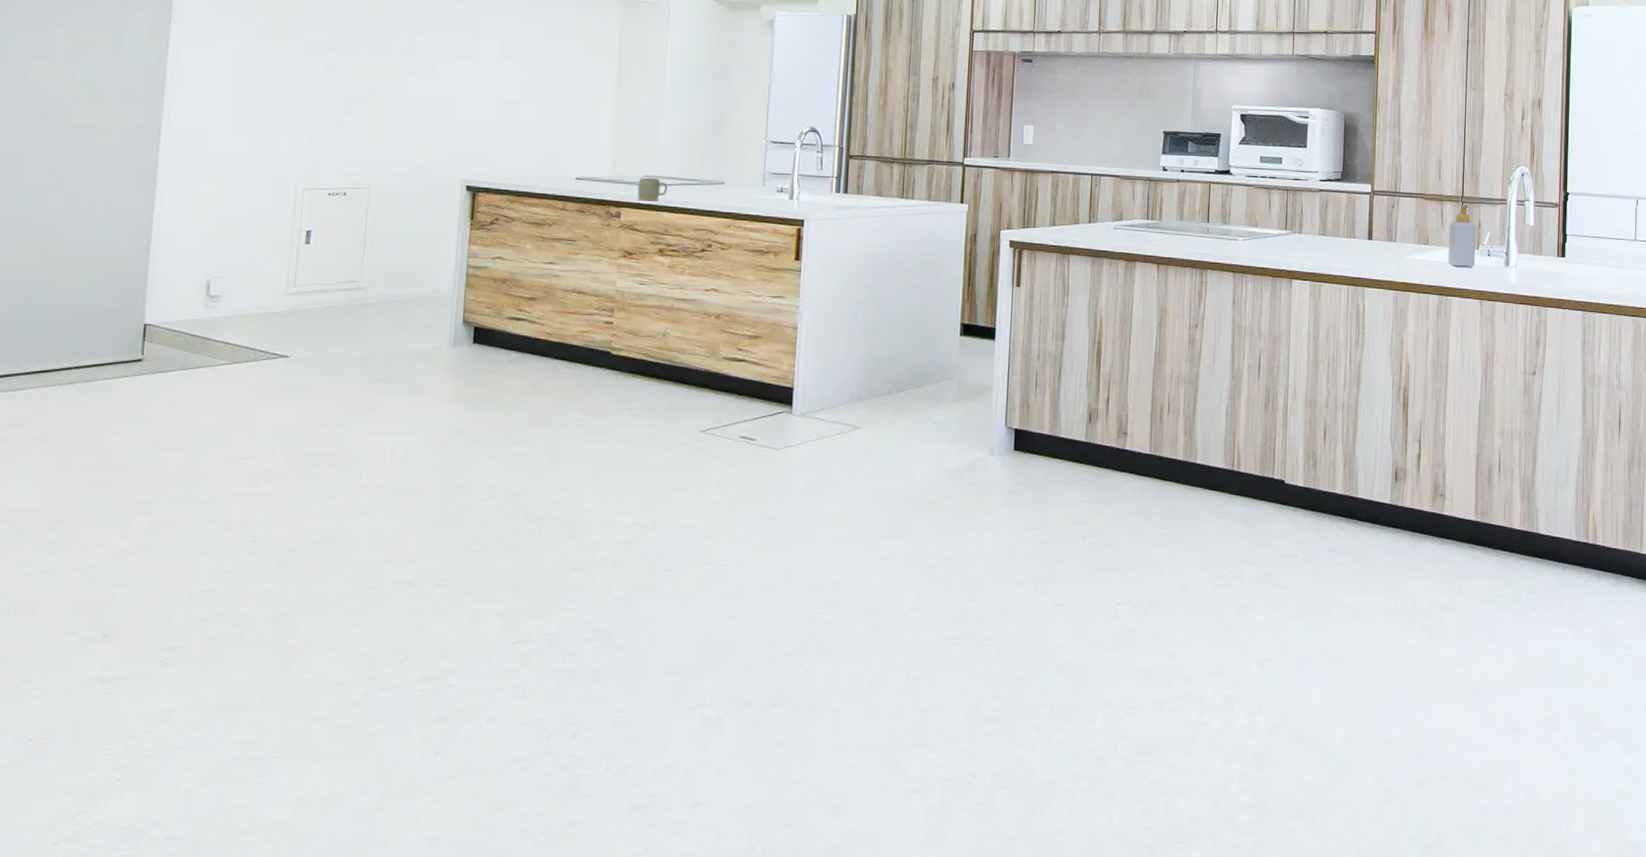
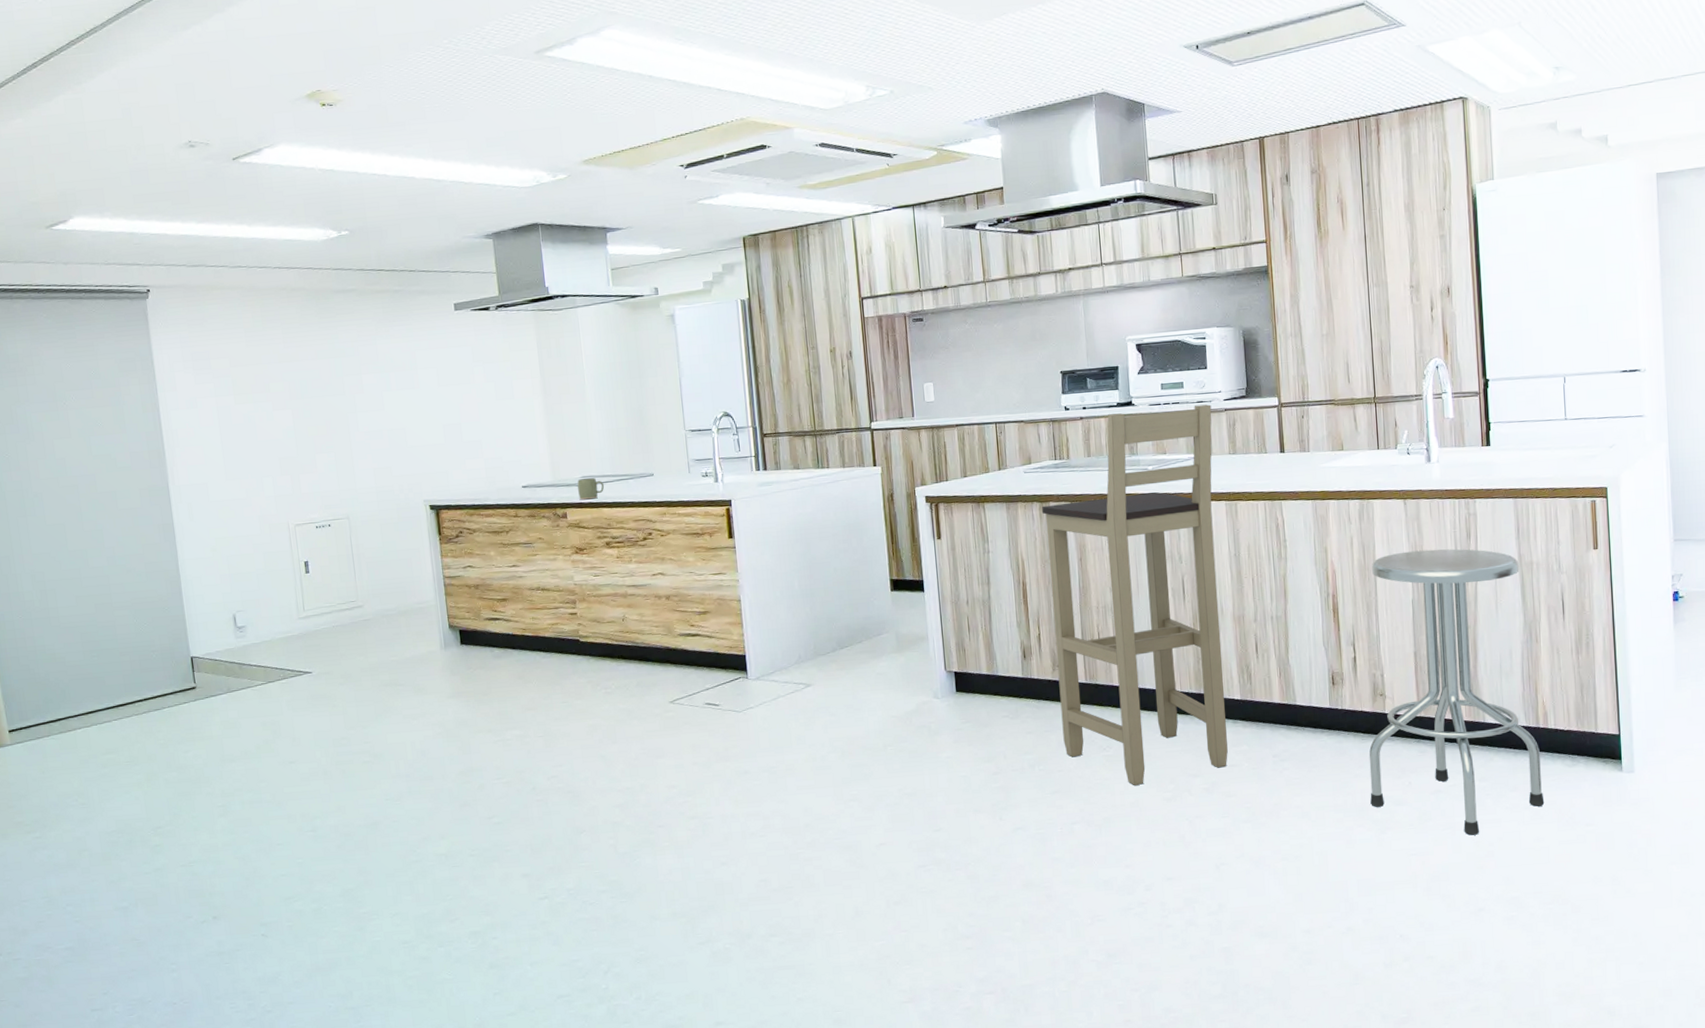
bar stool: none [1119,180,1307,569] -> present [1042,404,1228,786]
bar stool: none [1420,352,1588,650] -> present [1369,549,1545,835]
soap bottle: present [1448,204,1477,267] -> none [1363,405,1394,469]

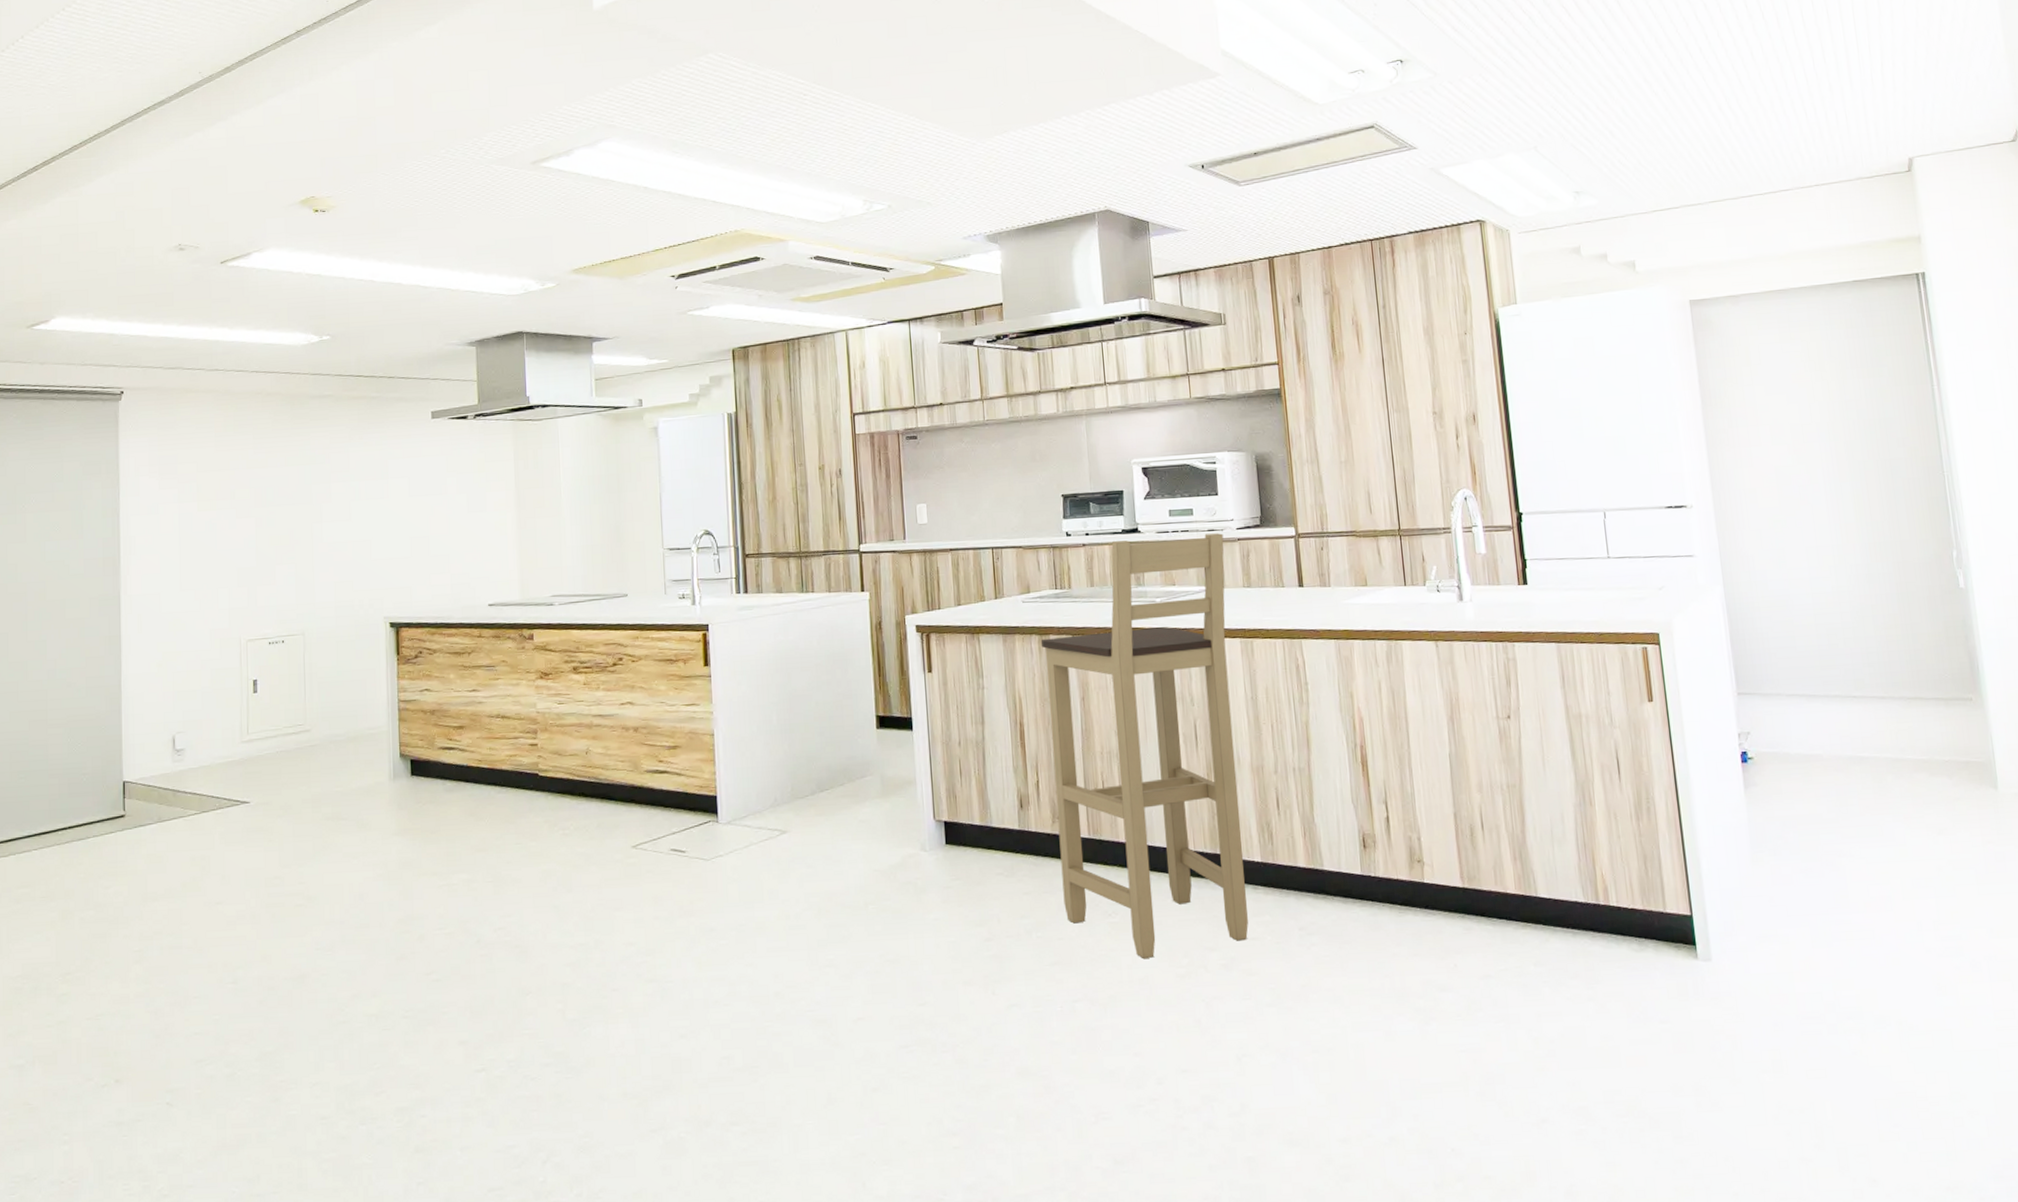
mug: present [577,478,605,500] -> none [546,597,575,621]
bar stool: present [1369,549,1545,835] -> none [1403,697,1611,1030]

